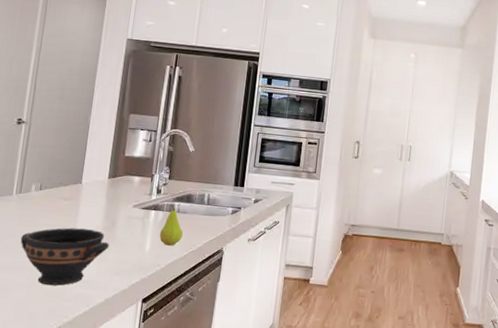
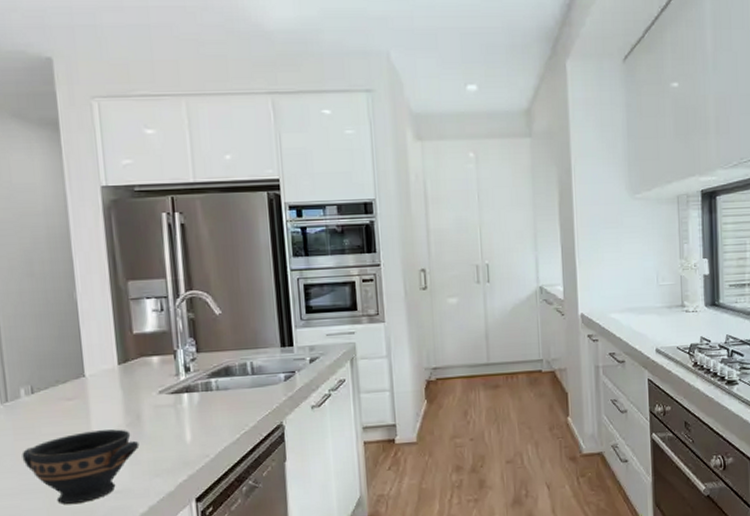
fruit: present [159,204,183,246] -> none [199,382,229,432]

